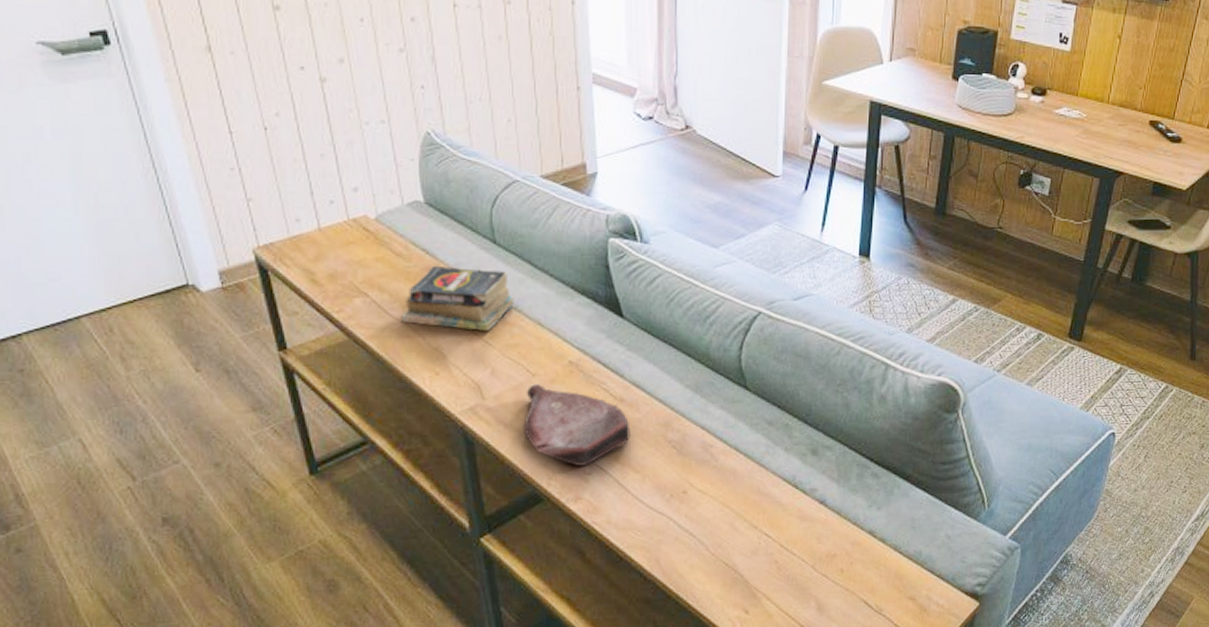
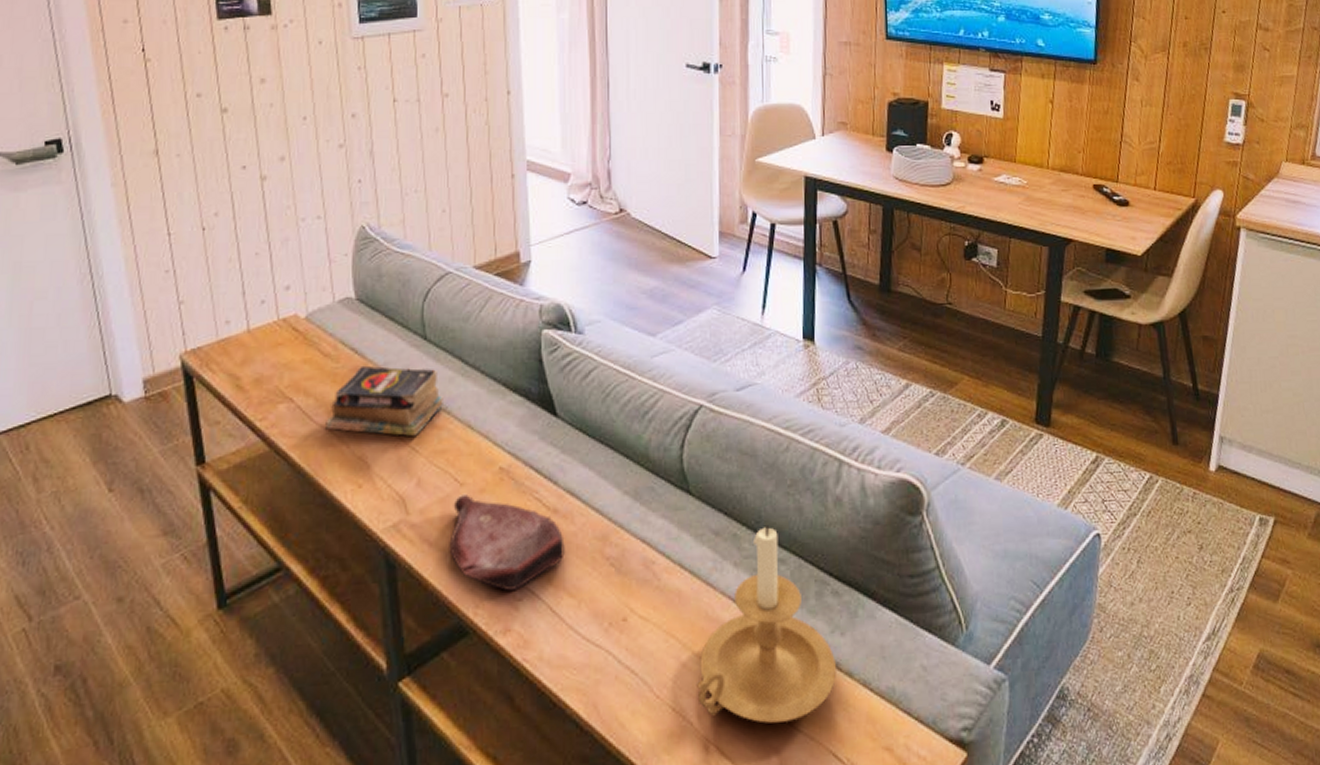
candle holder: none [748,418,871,577] -> present [697,525,836,724]

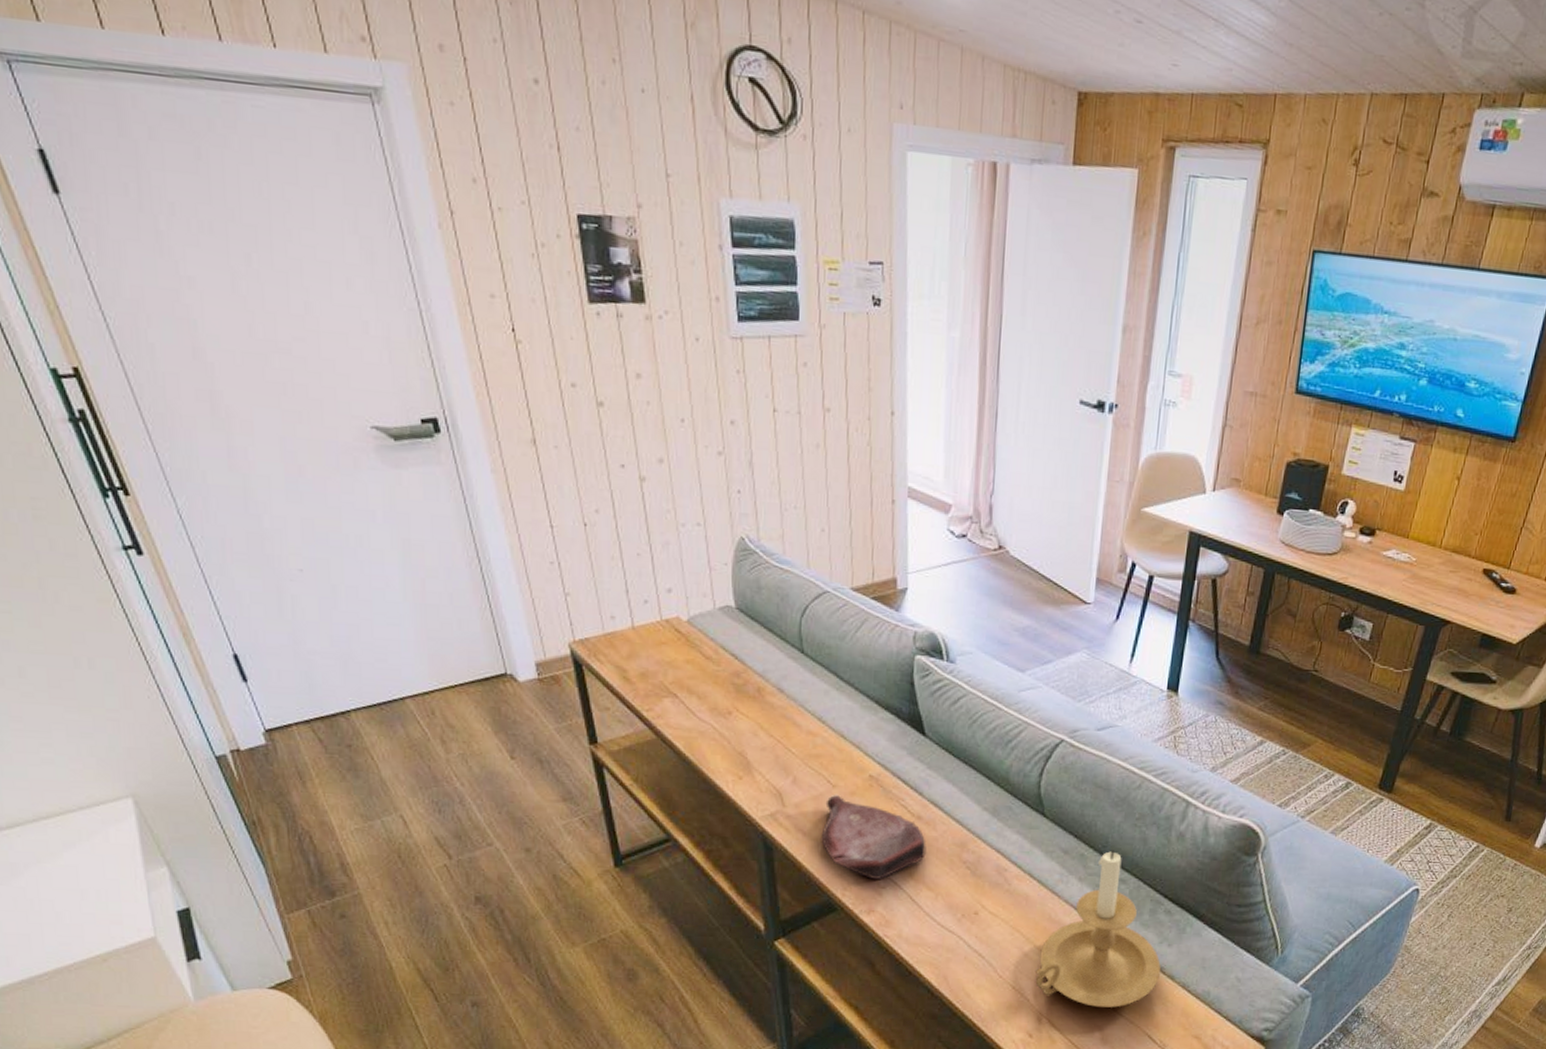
books: present [325,365,443,436] -> none [708,671,819,739]

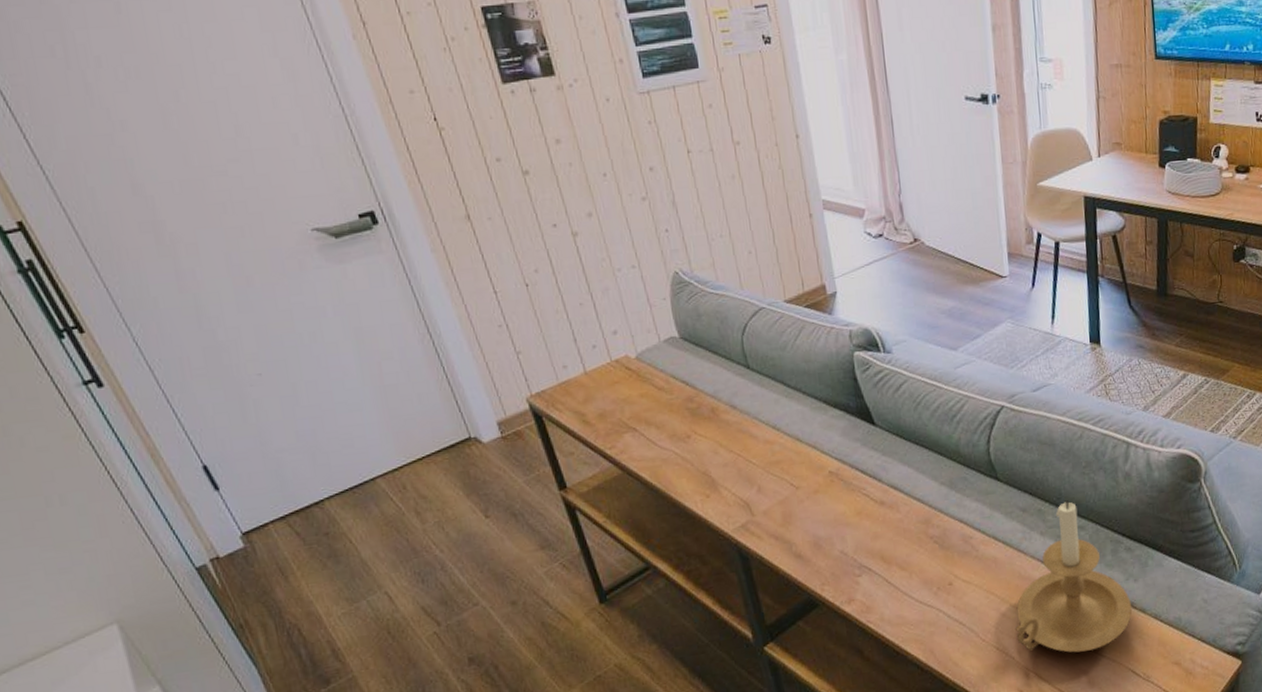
bottle: present [821,794,926,880] -> none [792,495,894,570]

